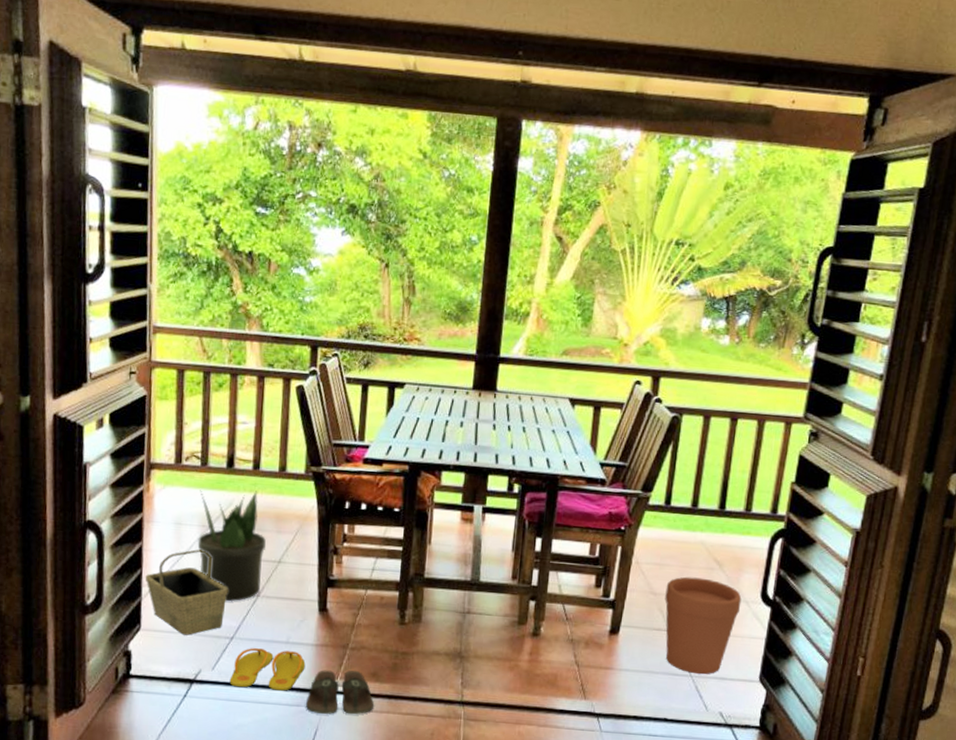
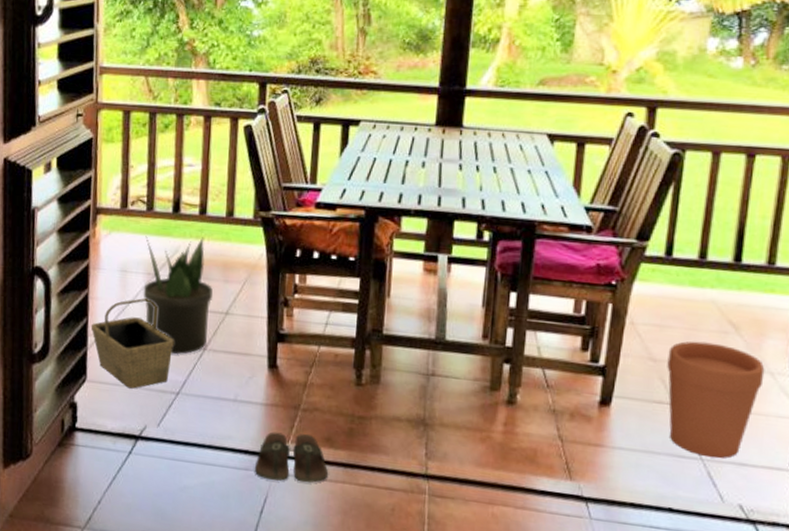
flip-flop: present [229,648,306,691] -> none [175,404,255,453]

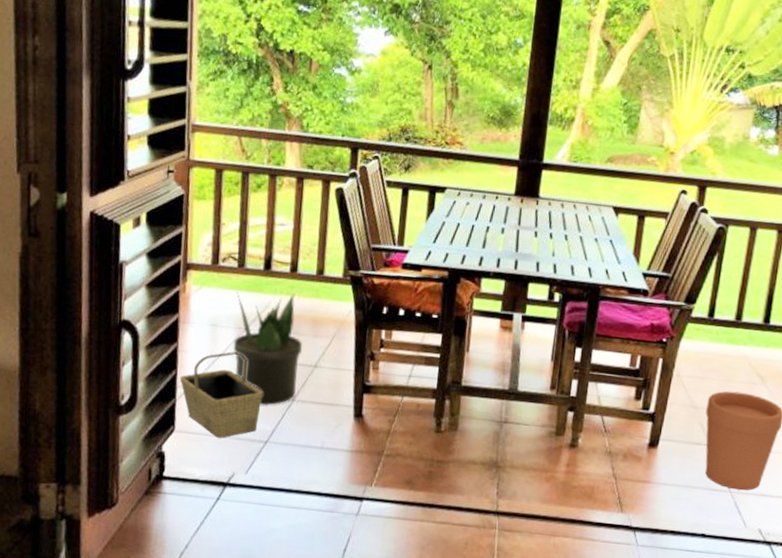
flip-flop: present [255,431,328,483] -> none [340,476,408,522]

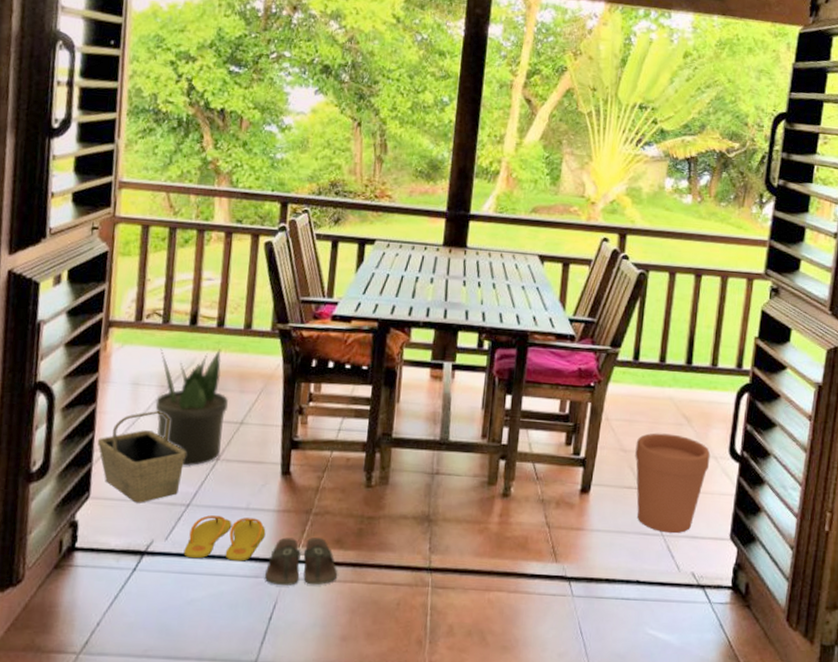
flip-flop: none [263,452,340,497] -> present [183,515,266,561]
flip-flop: none [340,476,408,522] -> present [265,537,337,586]

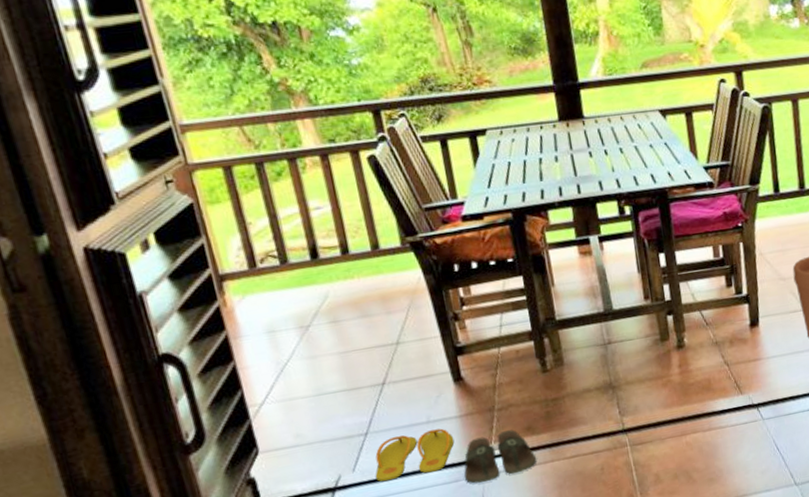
basket: present [97,410,186,503] -> none [248,352,352,446]
planter: present [155,348,228,466] -> none [286,276,384,398]

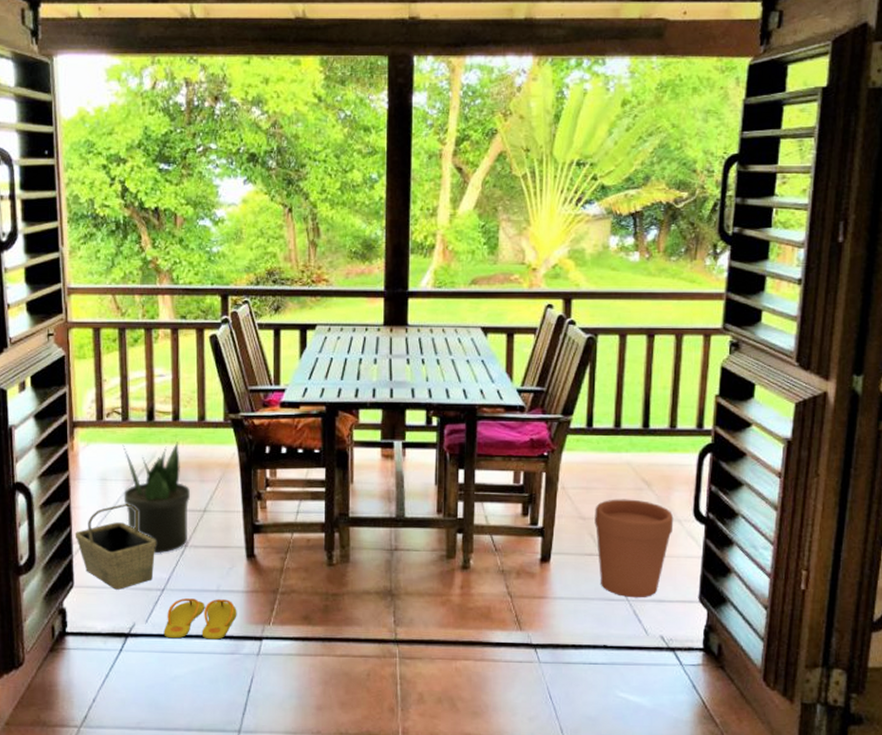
basket: none [248,352,352,446] -> present [74,503,156,590]
planter: none [286,276,384,398] -> present [122,442,190,554]
flip-flop: present [464,429,536,484] -> none [241,614,307,660]

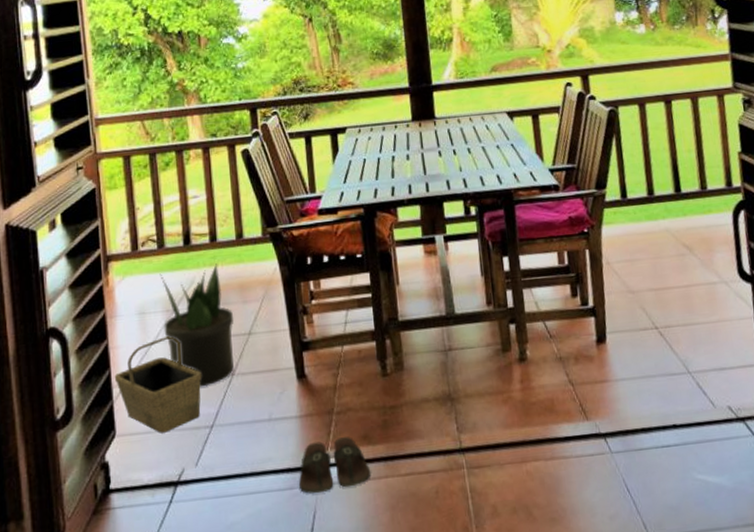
flip-flop: present [163,598,237,640] -> none [215,428,293,481]
flip-flop: none [241,614,307,660] -> present [299,436,370,494]
flowerpot: present [594,499,674,598] -> none [642,266,721,370]

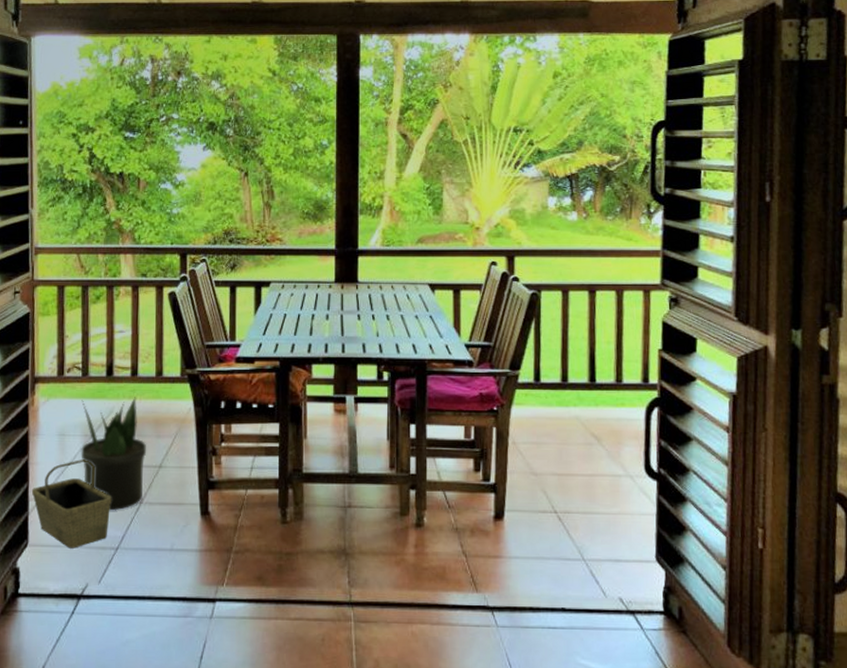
flip-flop: present [299,436,370,494] -> none [193,574,261,624]

